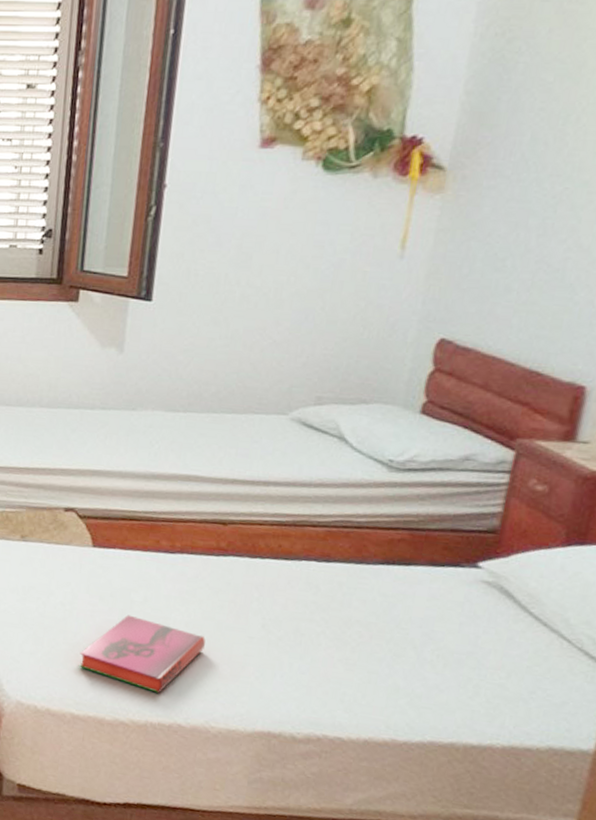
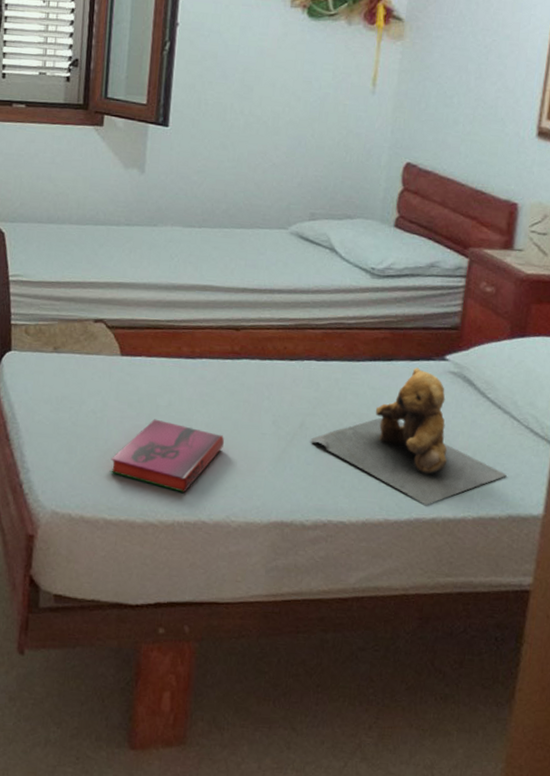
teddy bear: none [305,574,550,728] -> present [310,367,507,505]

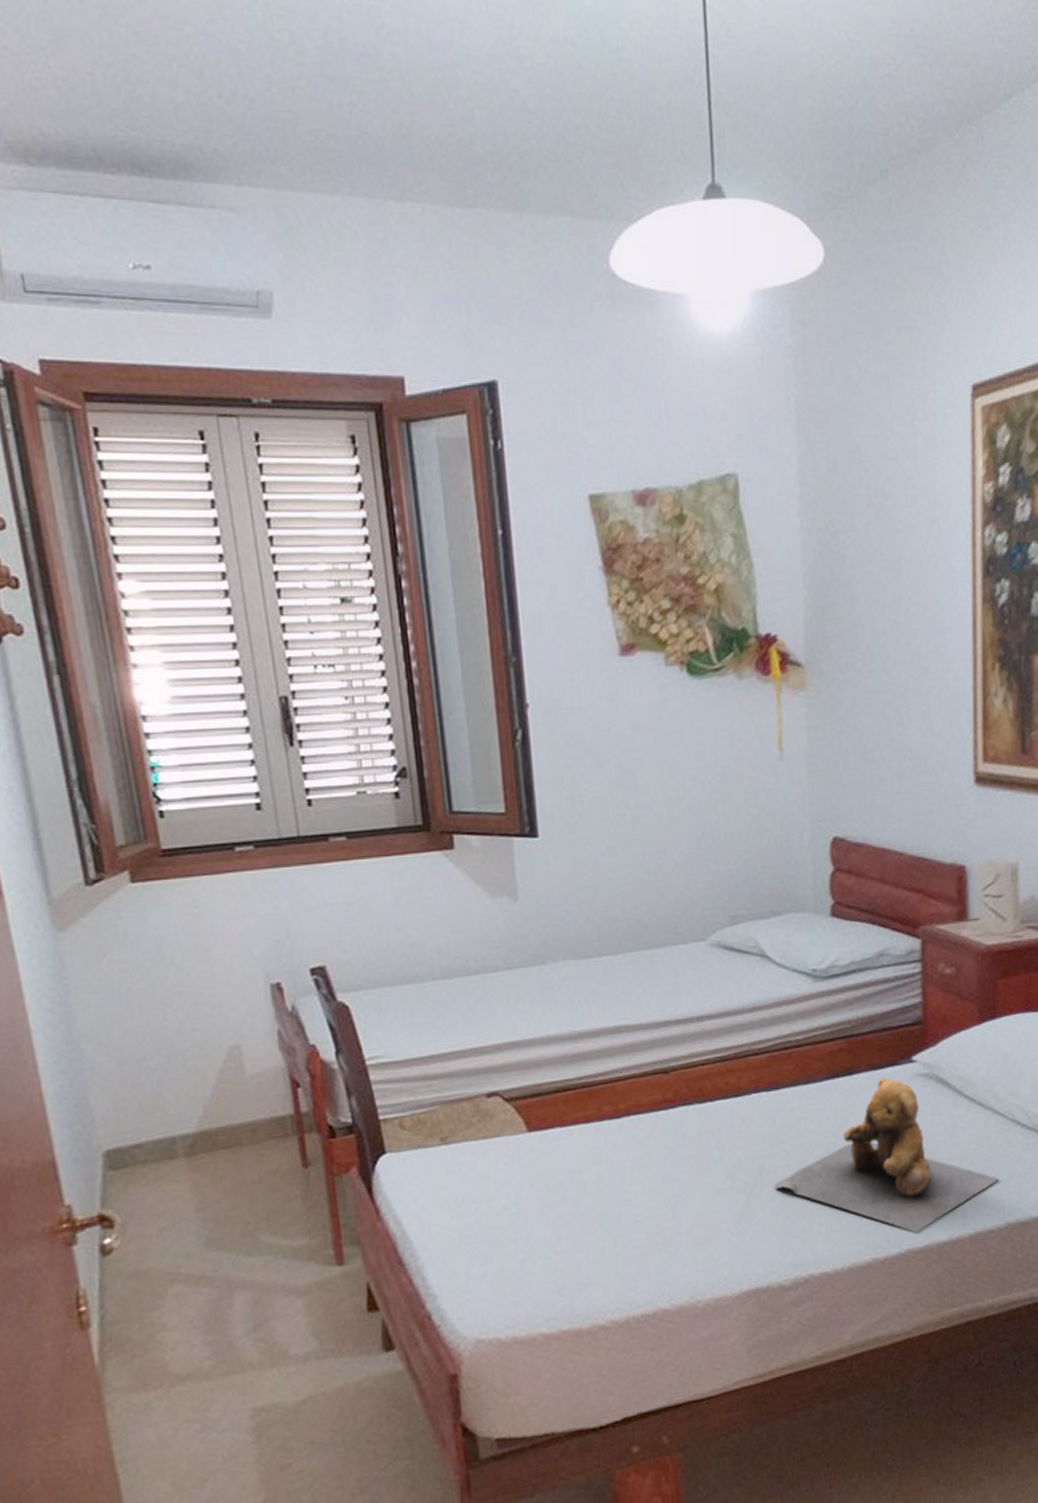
hardback book: present [109,419,224,493] -> none [537,1200,673,1281]

